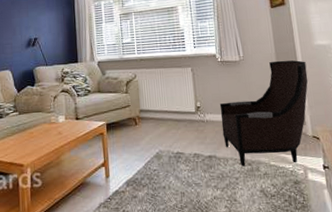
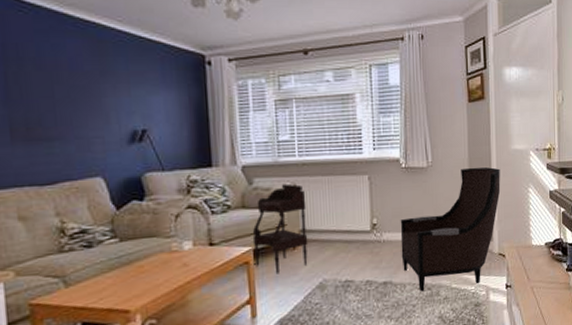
side table: none [105,74,147,144] -> present [252,183,308,275]

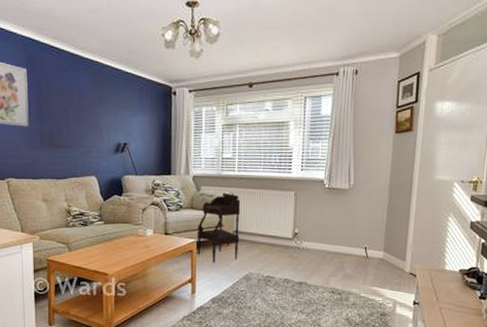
armchair: present [400,167,501,292] -> none [317,193,420,297]

